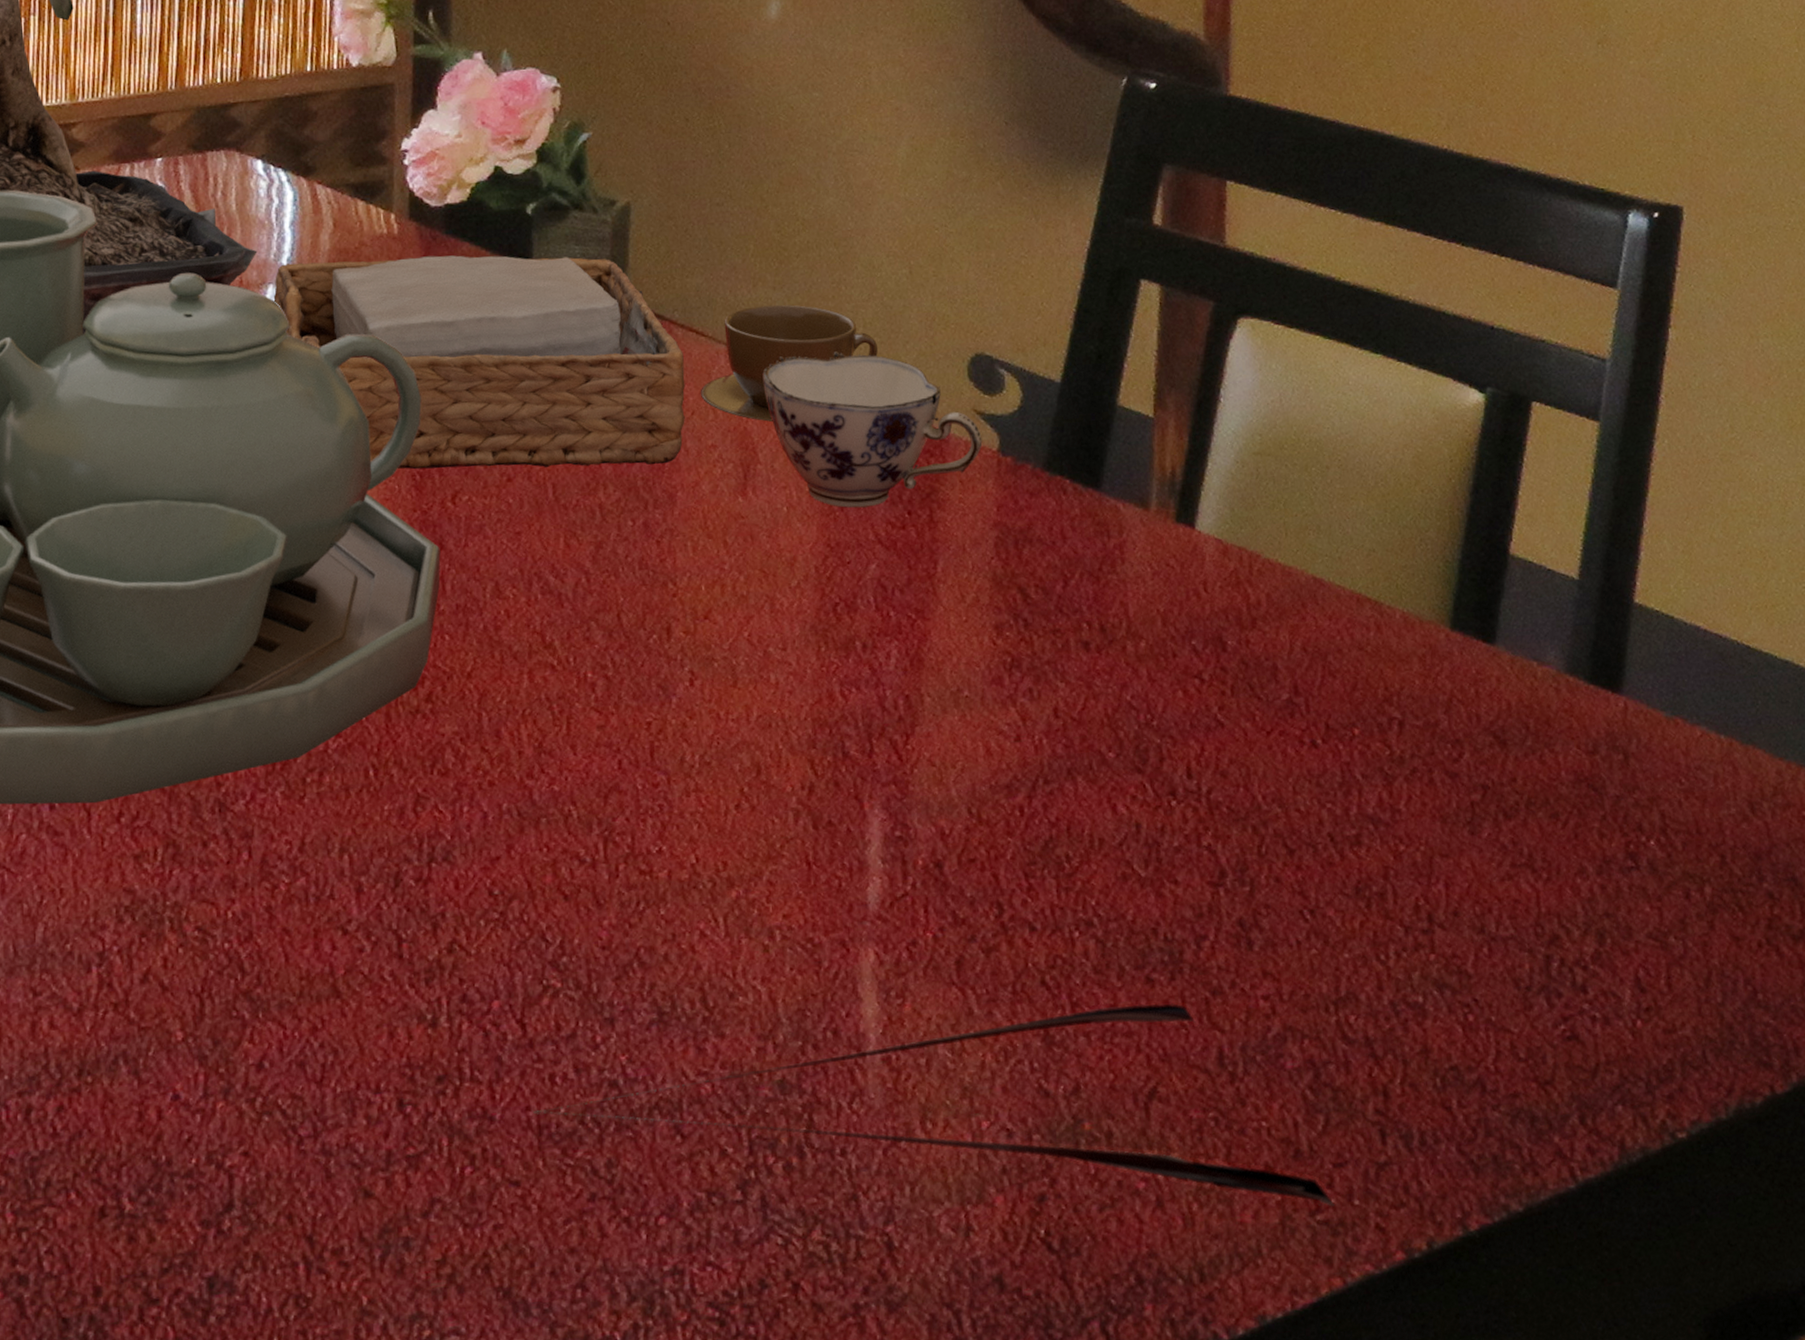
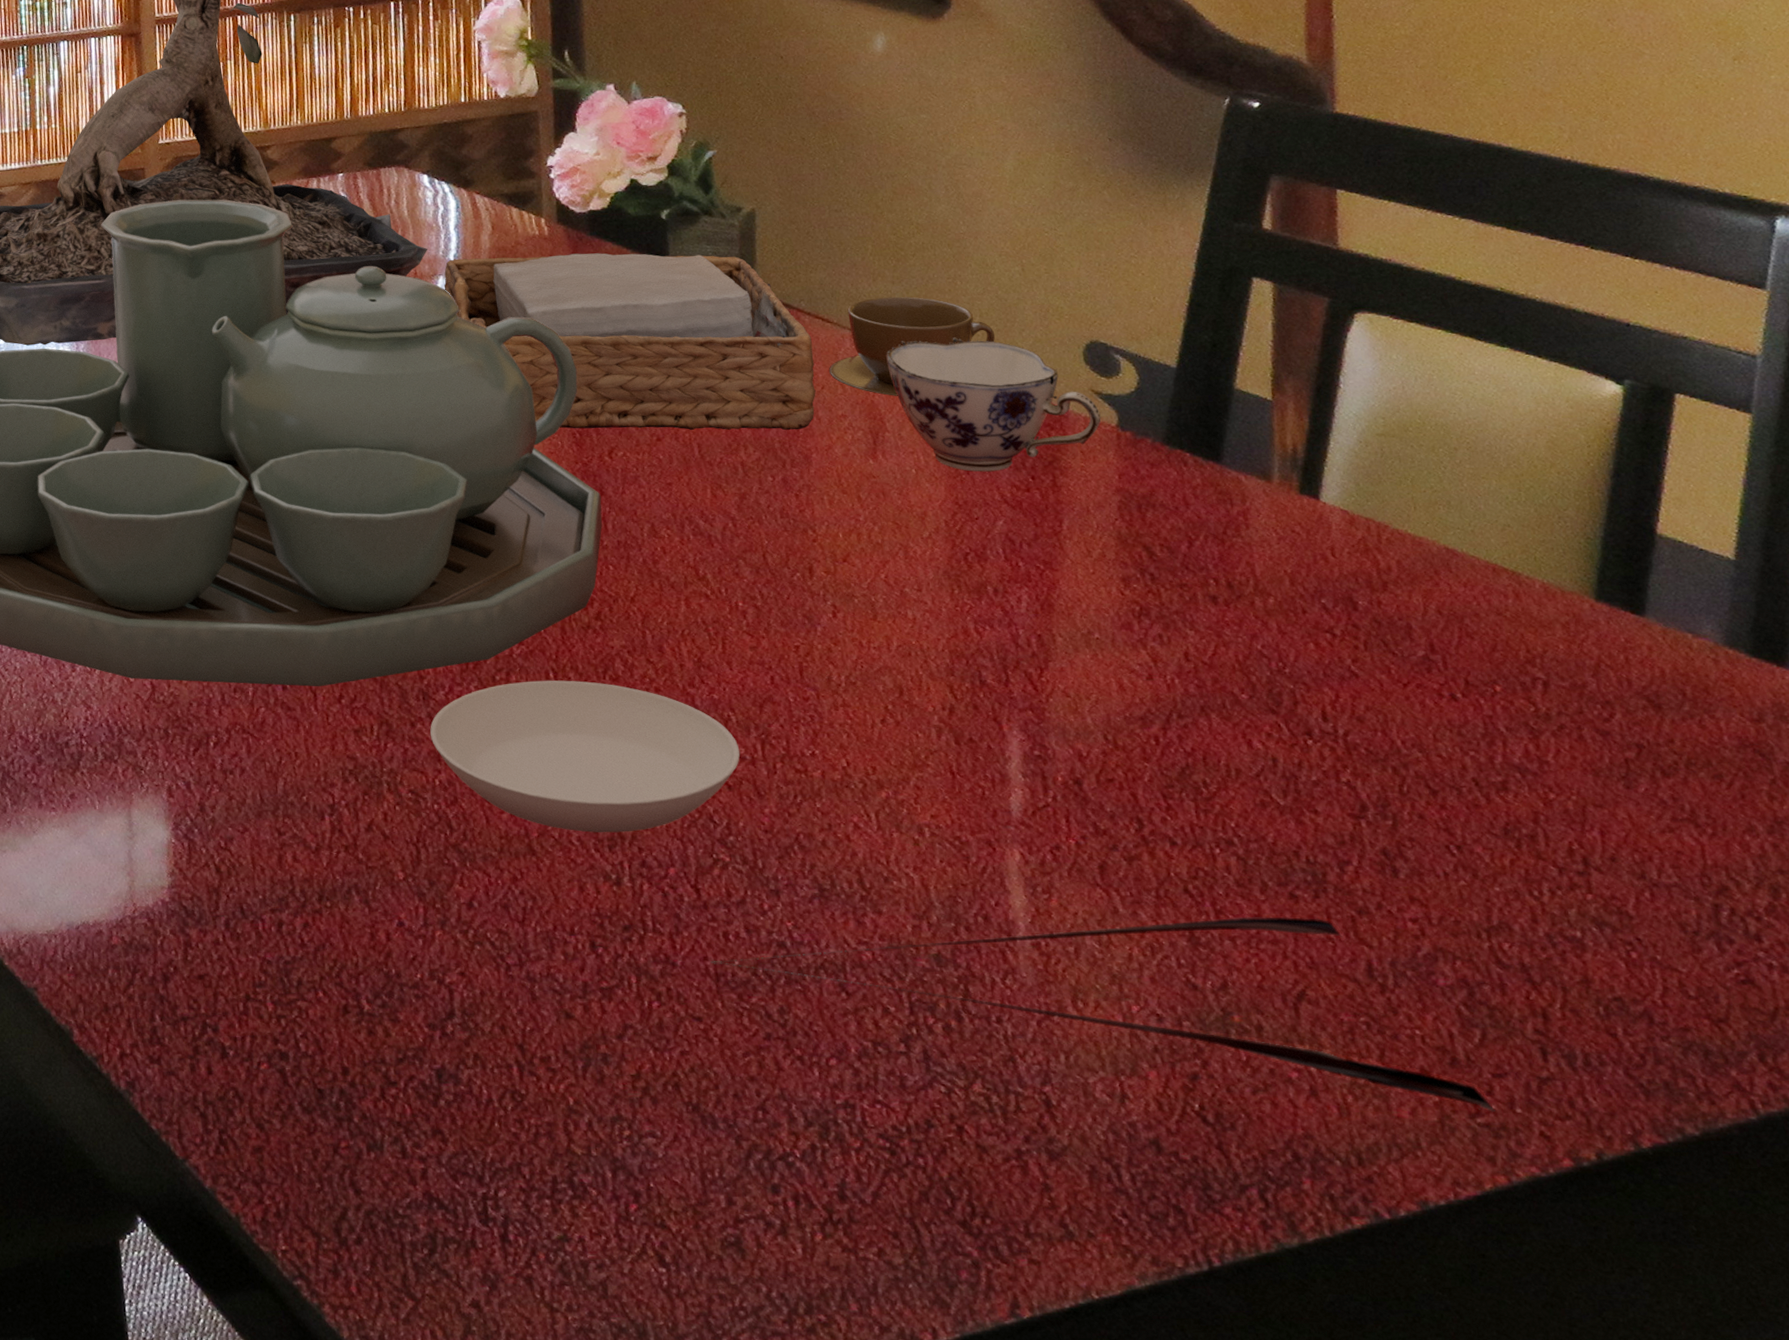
saucer: none [225,778,580,965] -> present [430,680,741,833]

